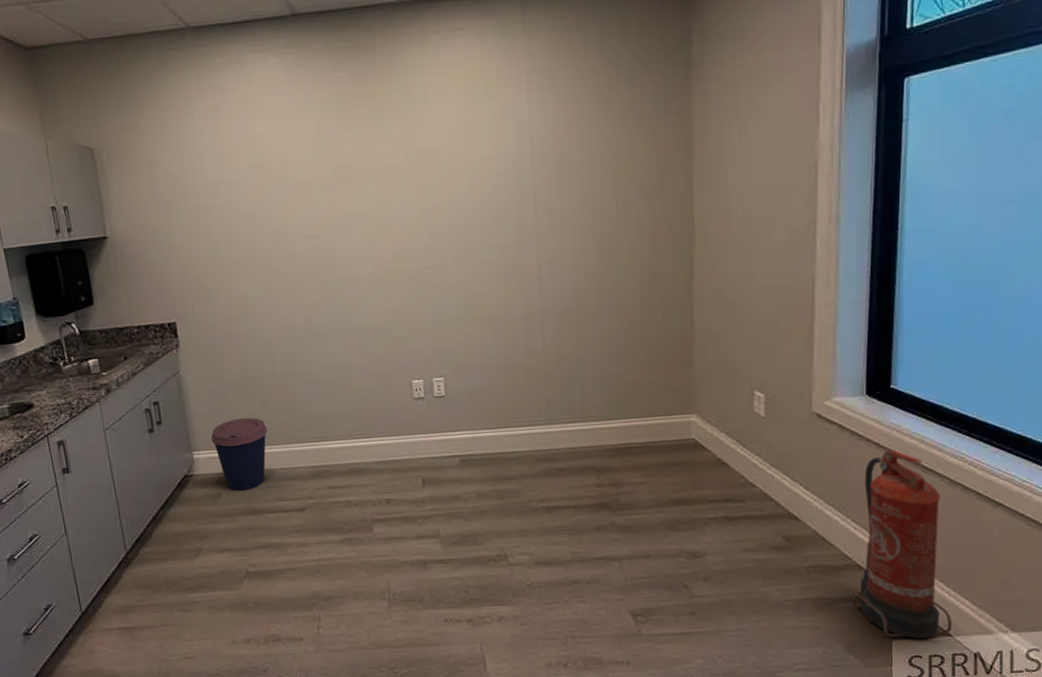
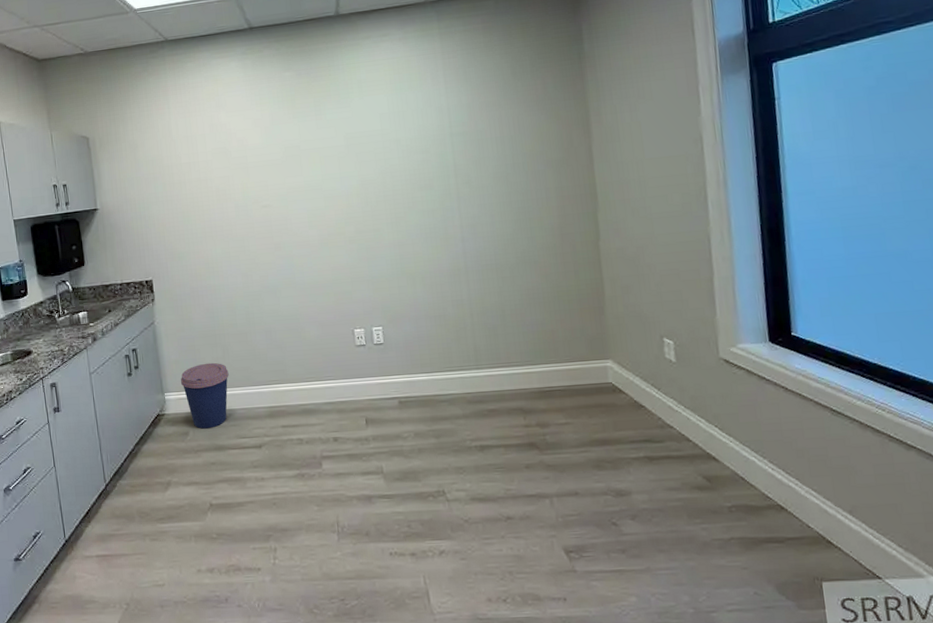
fire extinguisher: present [851,450,953,639] -> none [776,393,881,582]

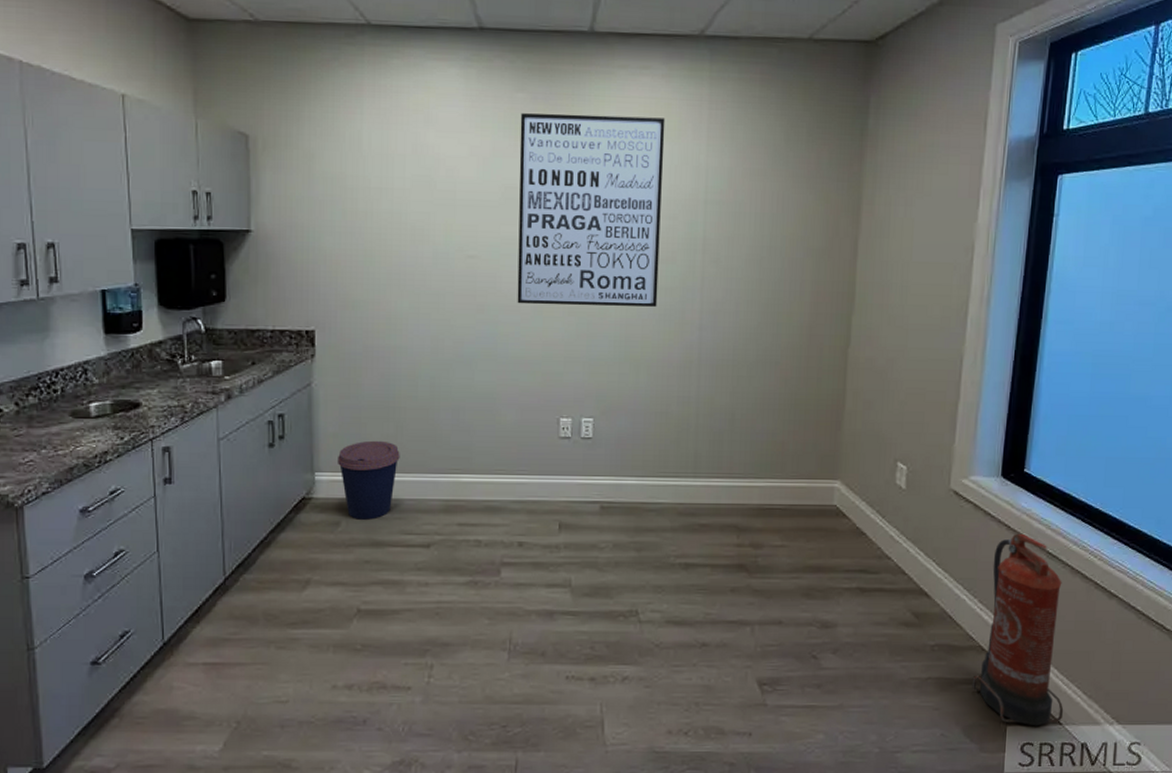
wall art: none [289,72,423,239] -> present [517,113,665,307]
fire extinguisher: none [776,393,881,582] -> present [972,533,1064,726]

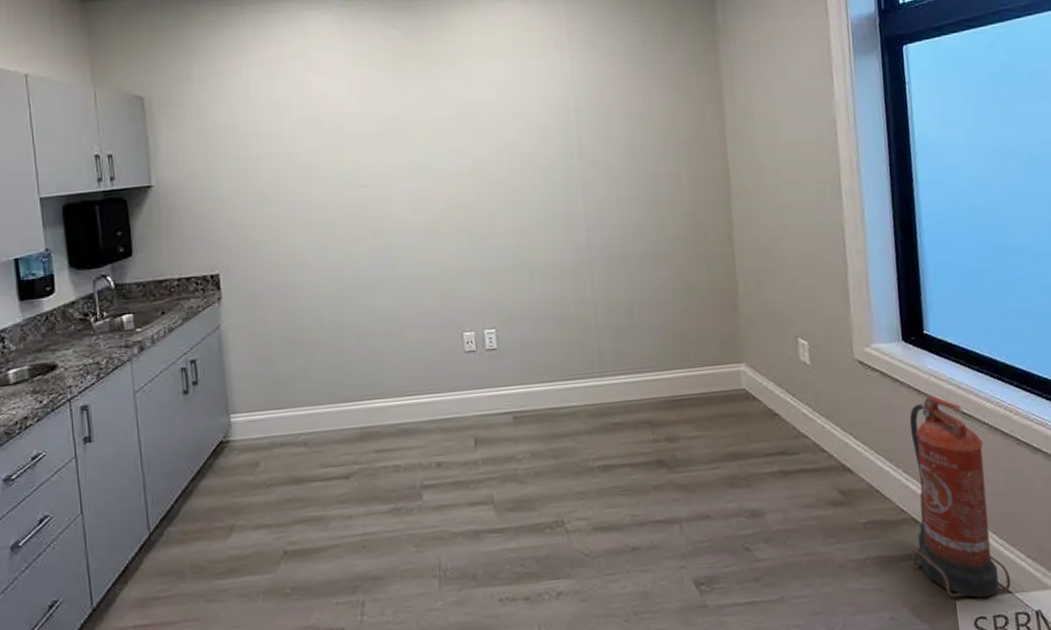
coffee cup: present [336,440,400,520] -> none [250,375,312,458]
wall art: present [517,113,665,307] -> none [394,37,543,226]

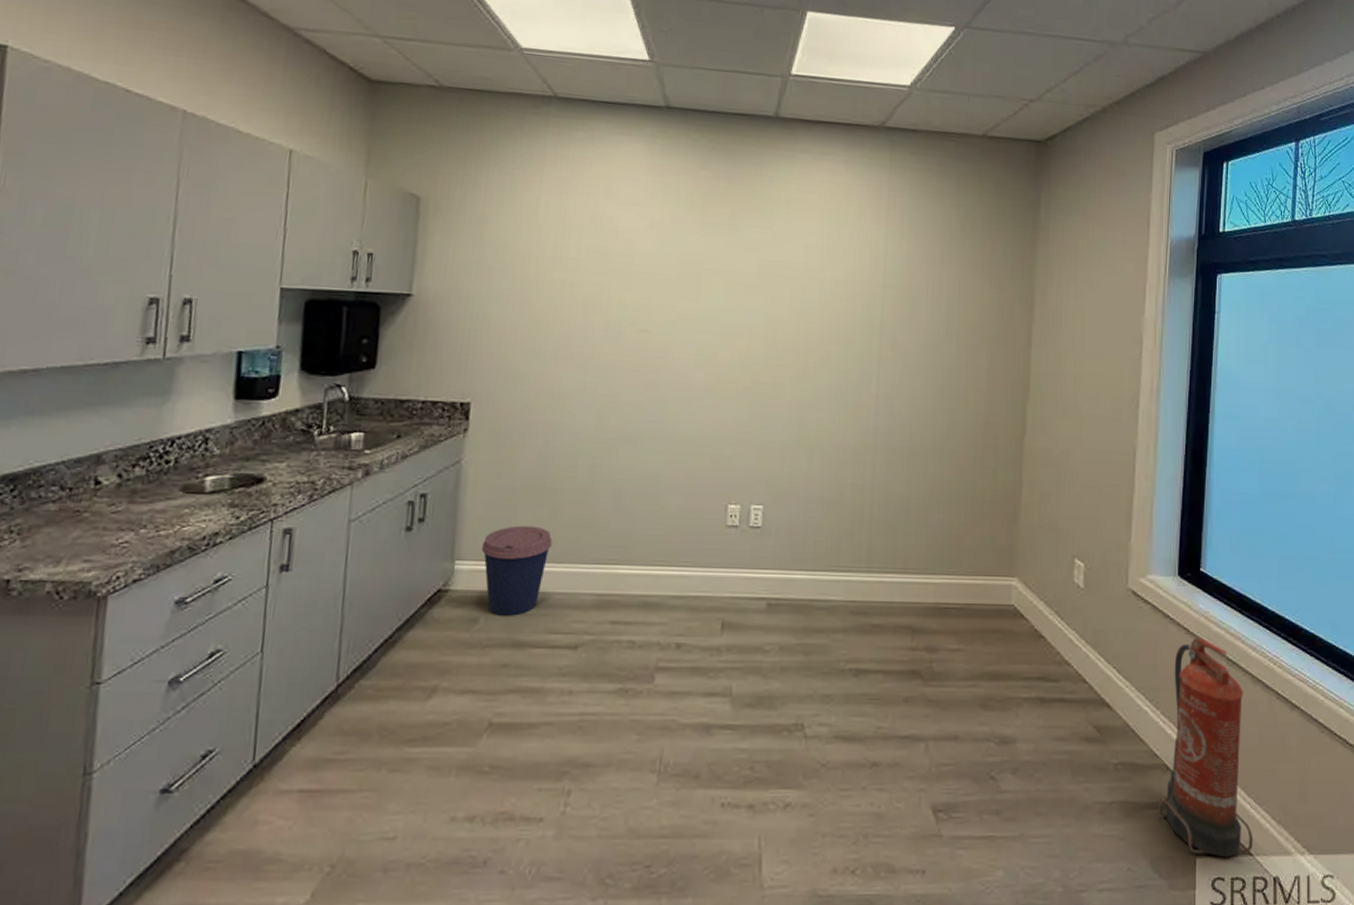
coffee cup: none [250,375,312,458] -> present [481,525,553,616]

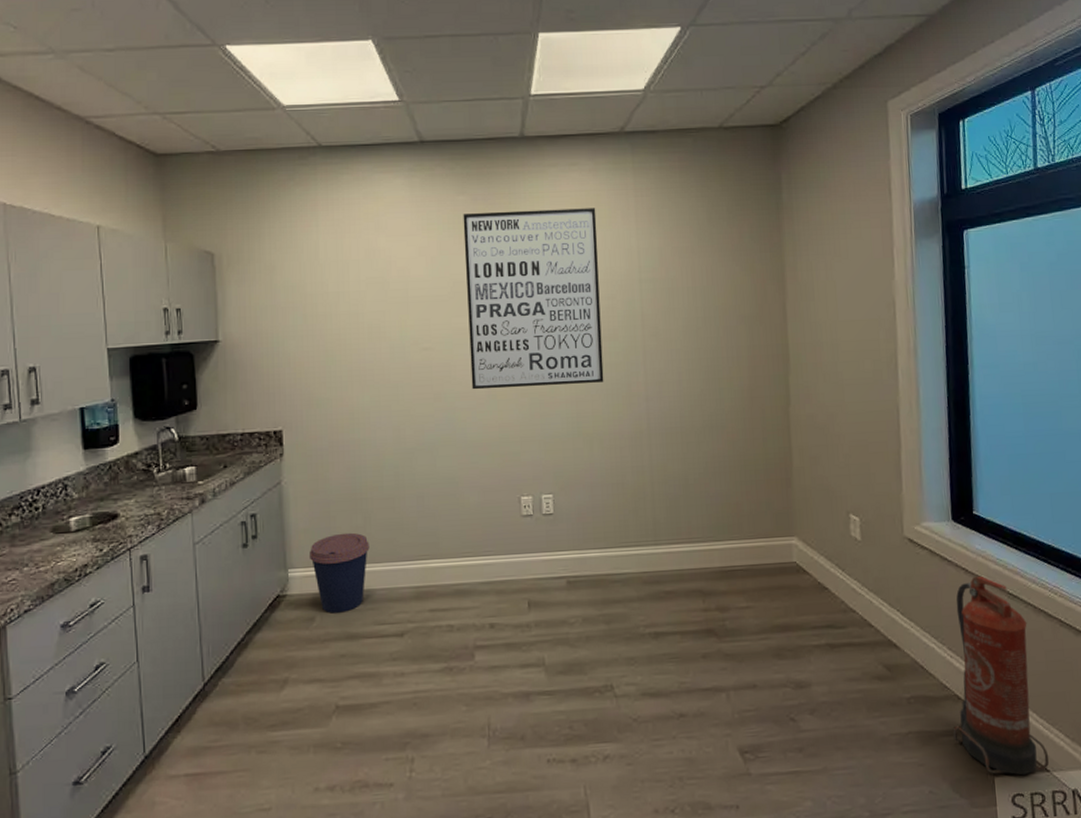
wall art: none [689,190,846,389] -> present [463,208,604,390]

